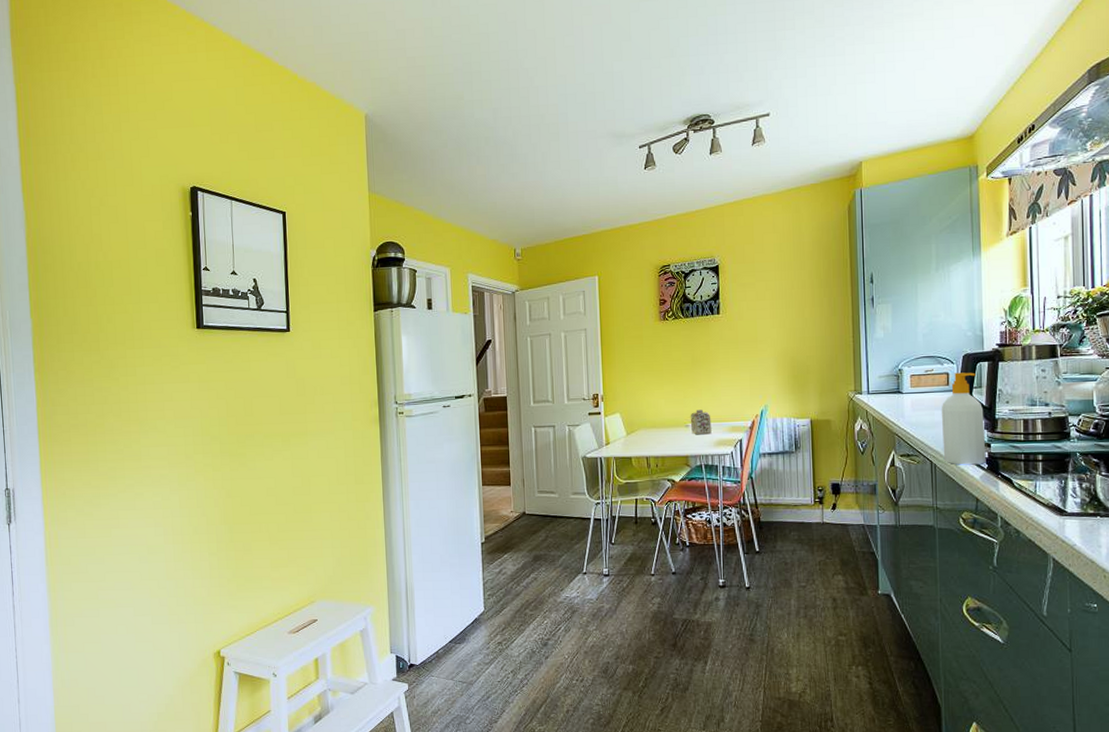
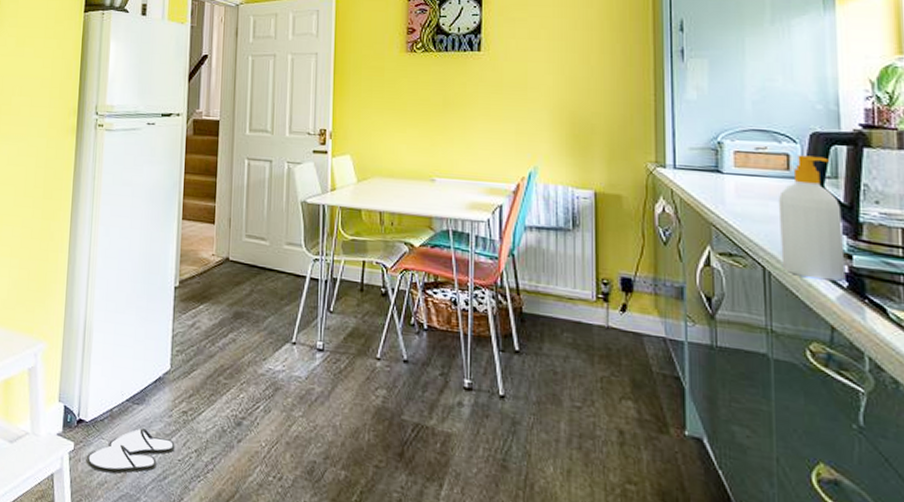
slippers: none [420,662,494,703] -> present [86,428,175,473]
decorative jar: present [690,409,712,435] -> none [437,162,464,193]

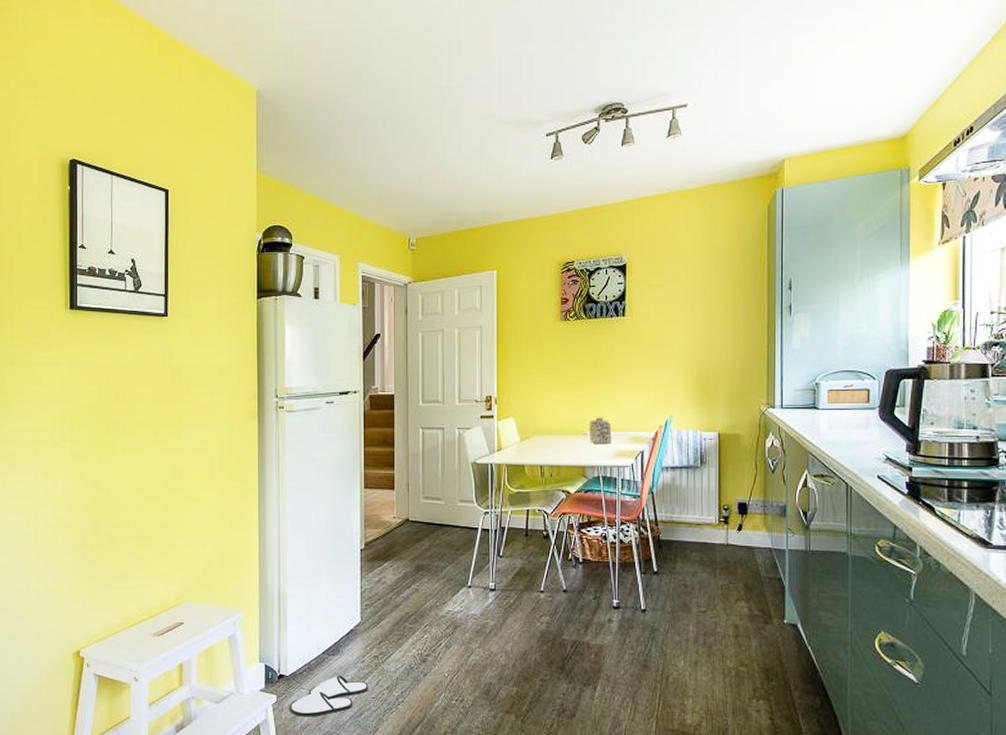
decorative jar: none [437,162,464,193] -> present [589,417,612,445]
soap bottle: present [778,155,846,282] -> none [859,389,907,489]

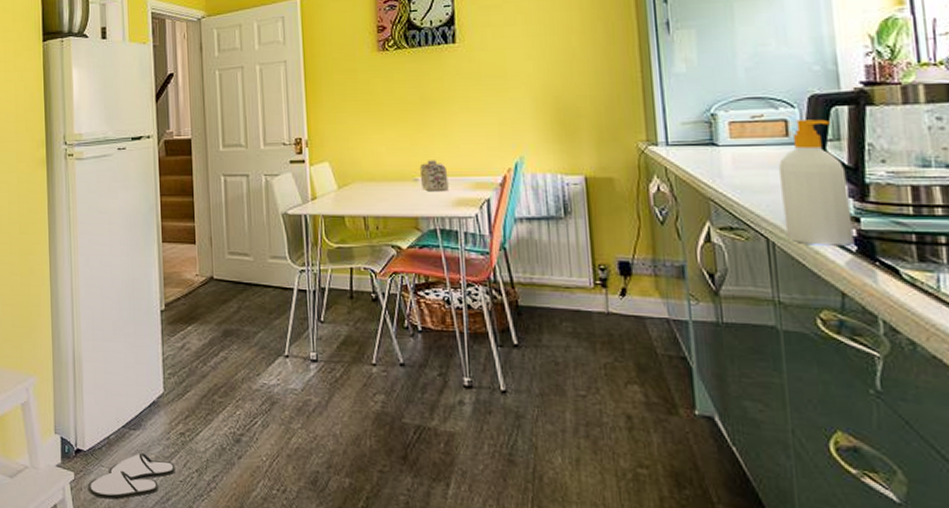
soap bottle: none [859,389,907,489] -> present [778,119,855,246]

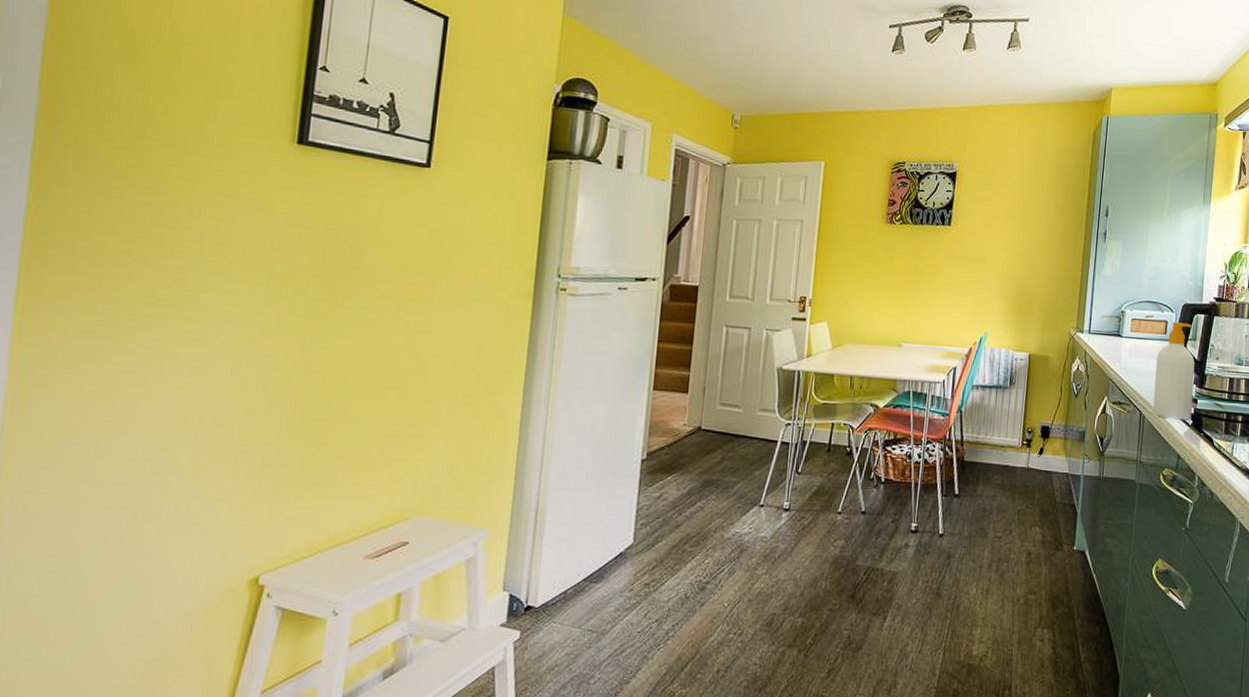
slippers: present [87,452,176,499] -> none [534,606,635,656]
decorative jar: present [419,160,449,192] -> none [903,328,927,358]

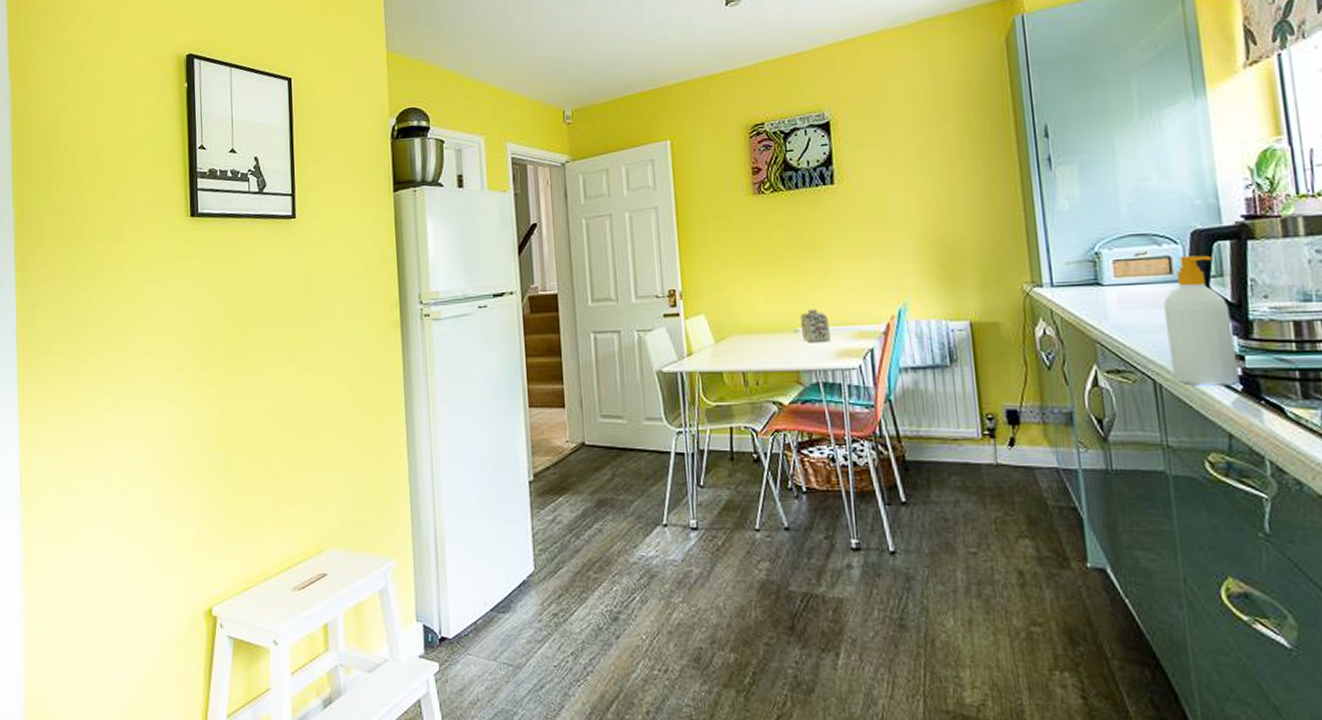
decorative jar: none [903,328,927,358] -> present [799,309,831,343]

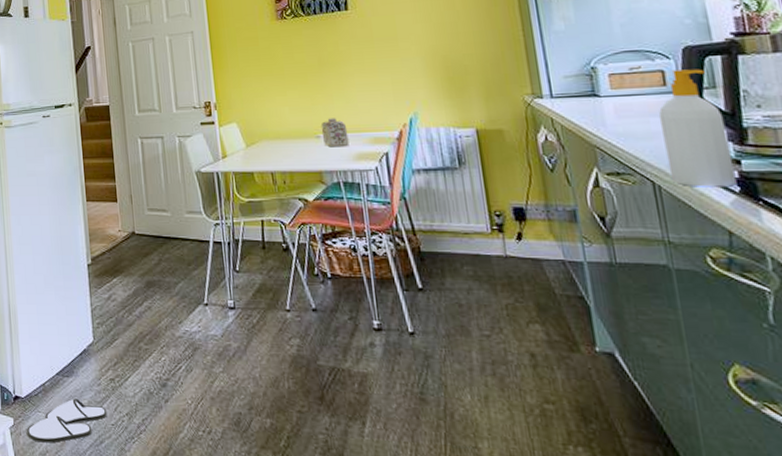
slippers: none [453,637,549,690] -> present [26,398,107,443]

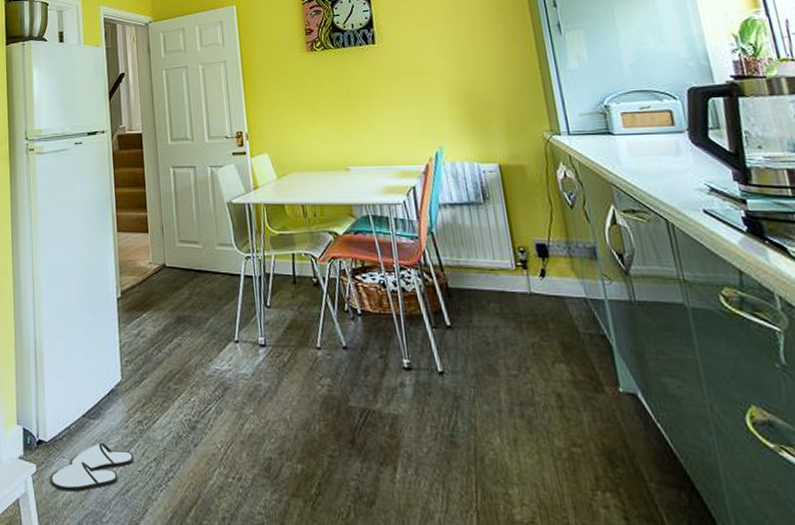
decorative jar: present [321,118,349,148] -> none [350,150,378,180]
soap bottle: present [658,69,737,187] -> none [668,110,744,226]

